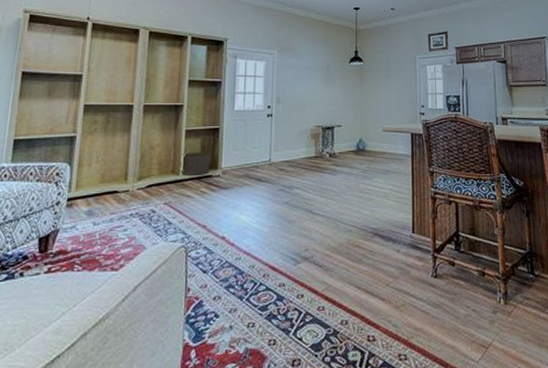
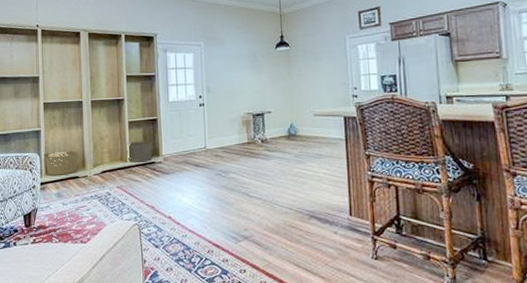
basket: none [76,162,122,191] -> present [44,151,79,177]

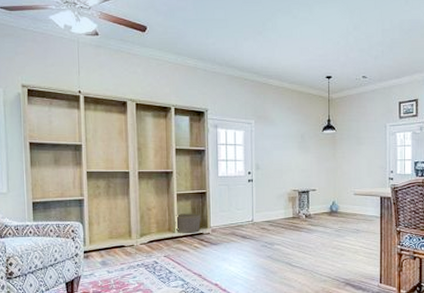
basket: present [44,151,79,177] -> none [88,221,125,245]

